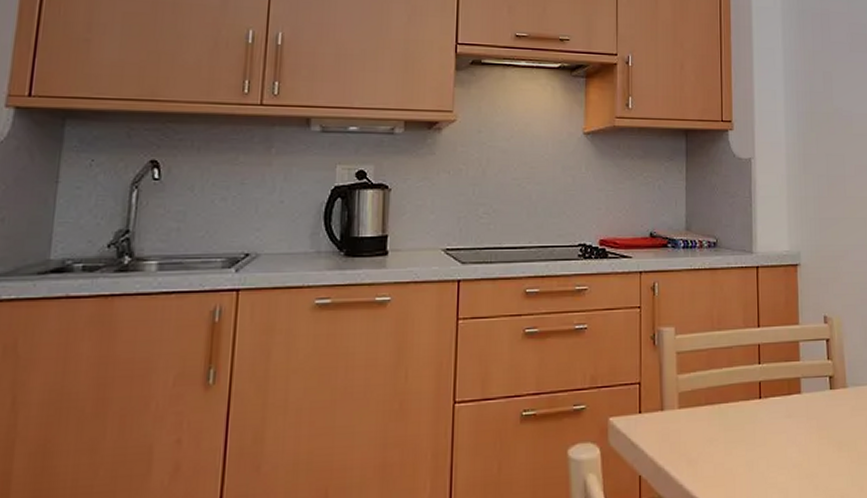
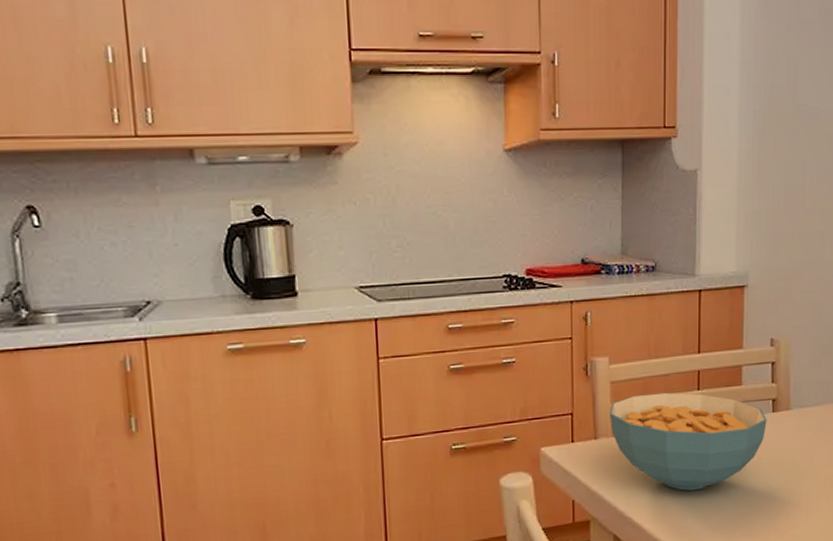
cereal bowl: none [676,365,826,470] -> present [610,392,767,491]

